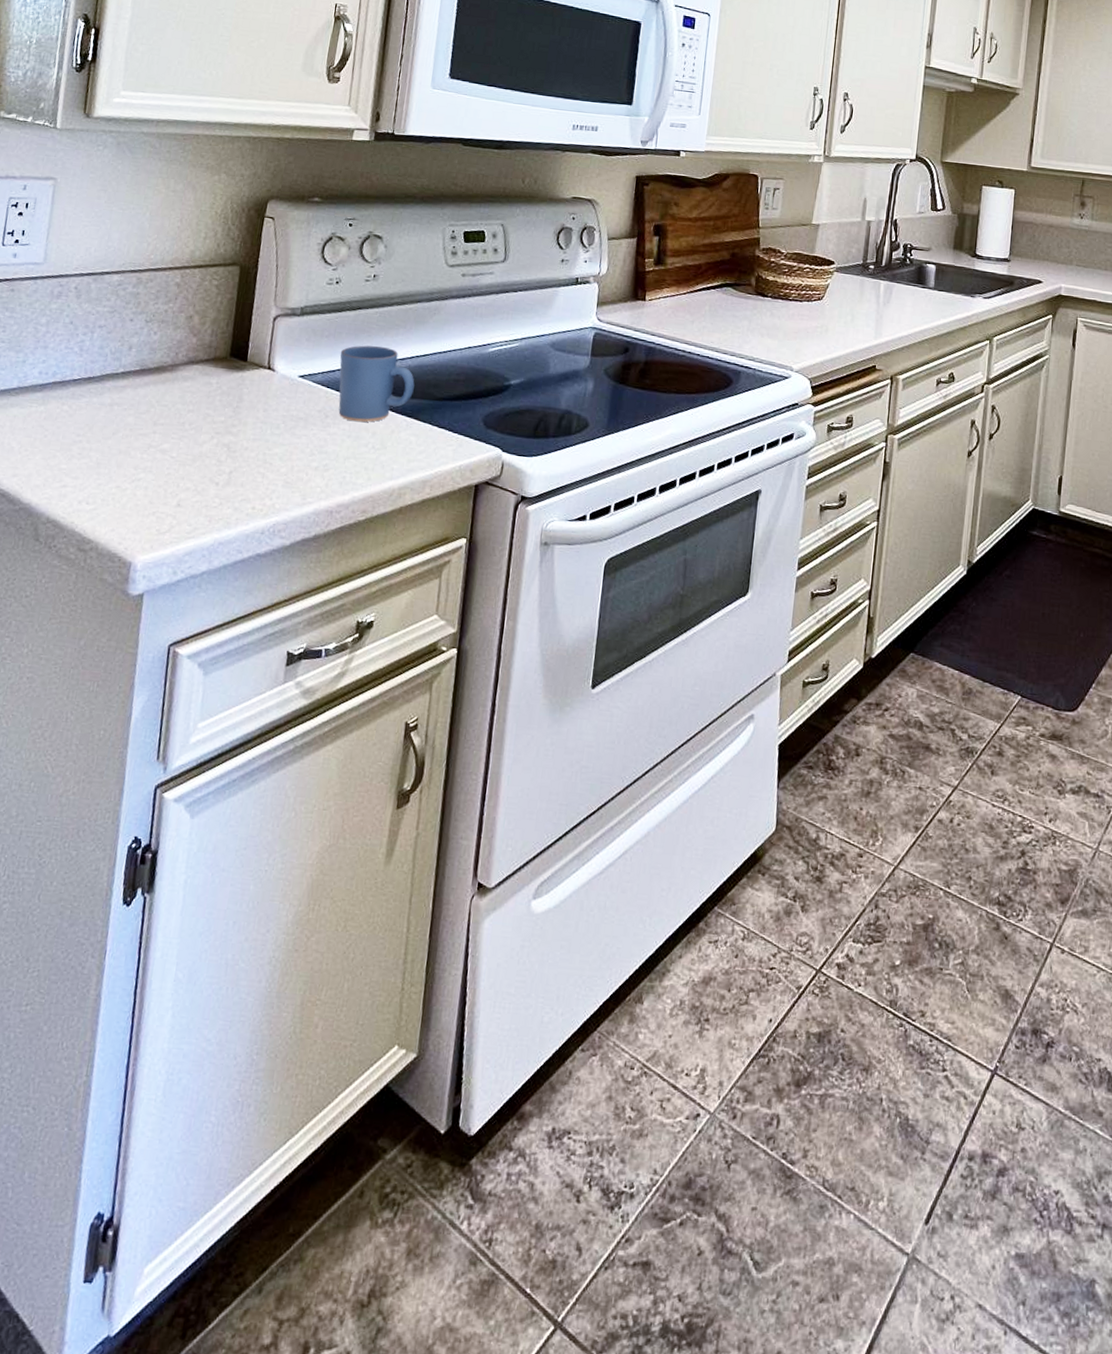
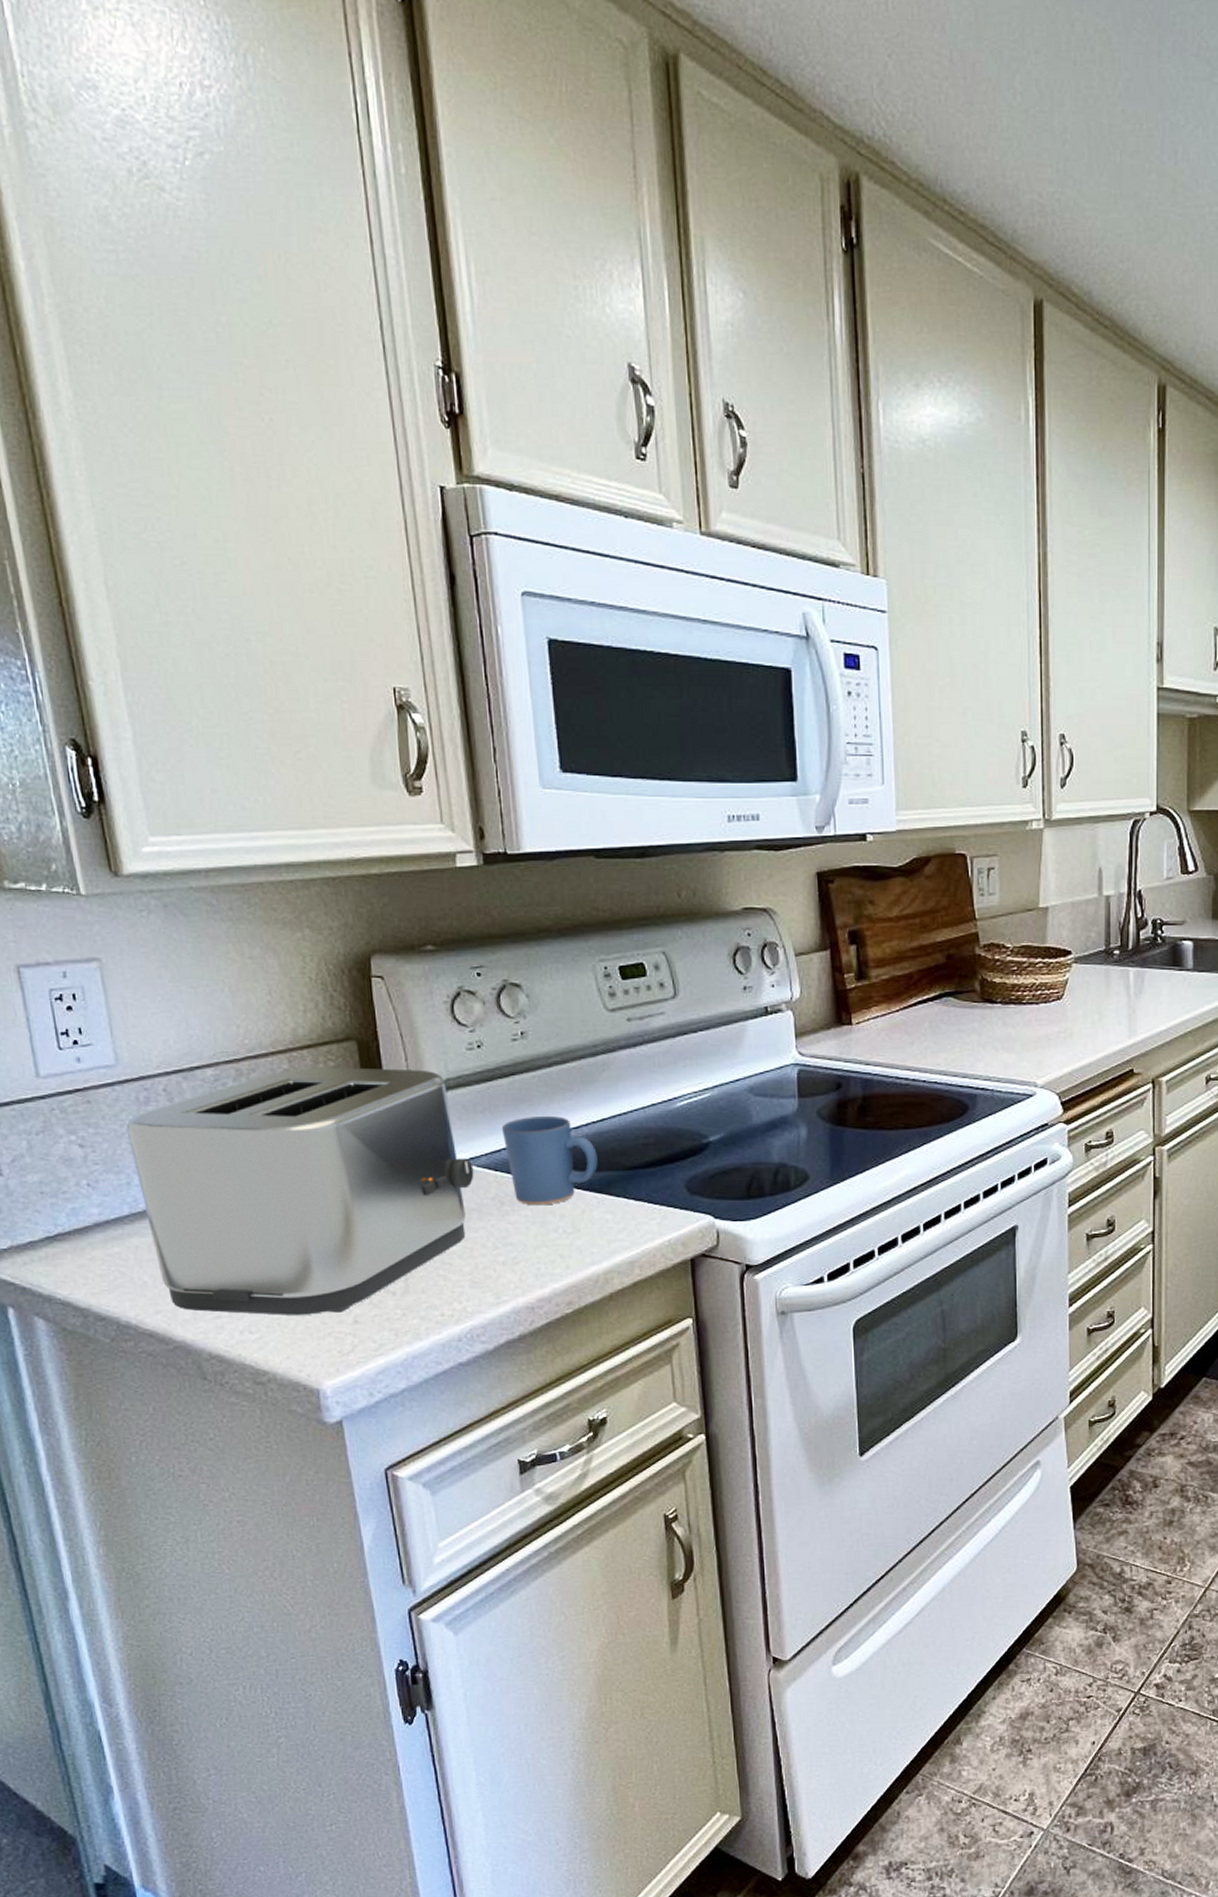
toaster: none [26,283,310,495] -> present [126,1067,474,1315]

